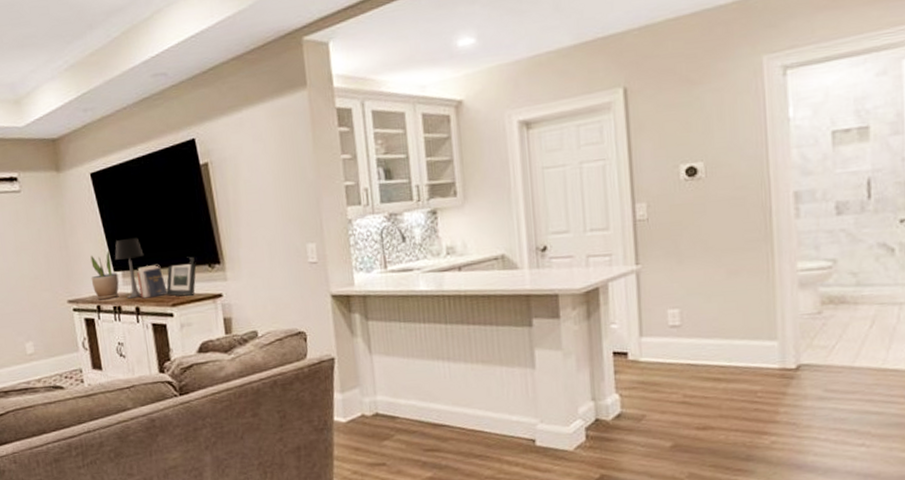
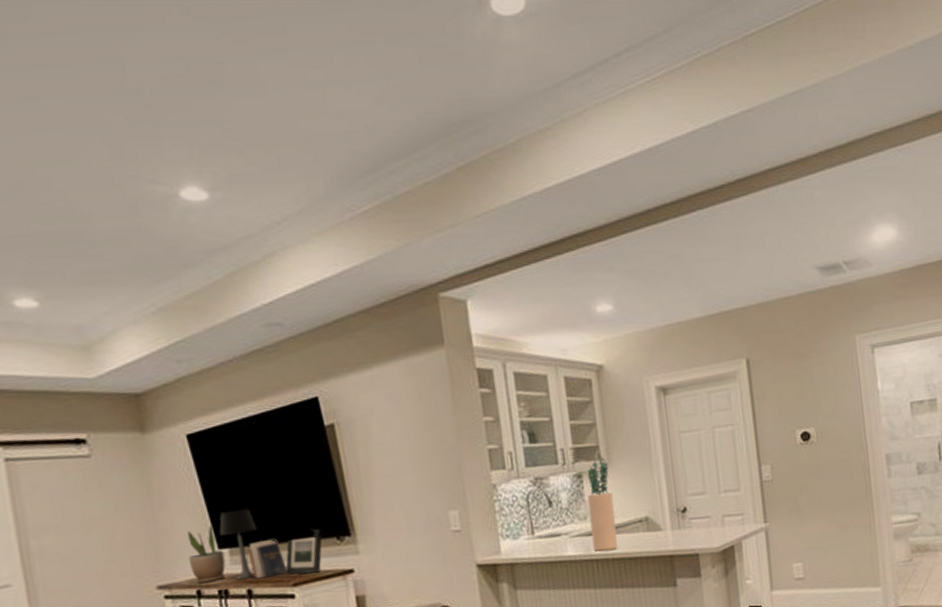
vase: none [441,193,471,288] -> present [587,456,618,552]

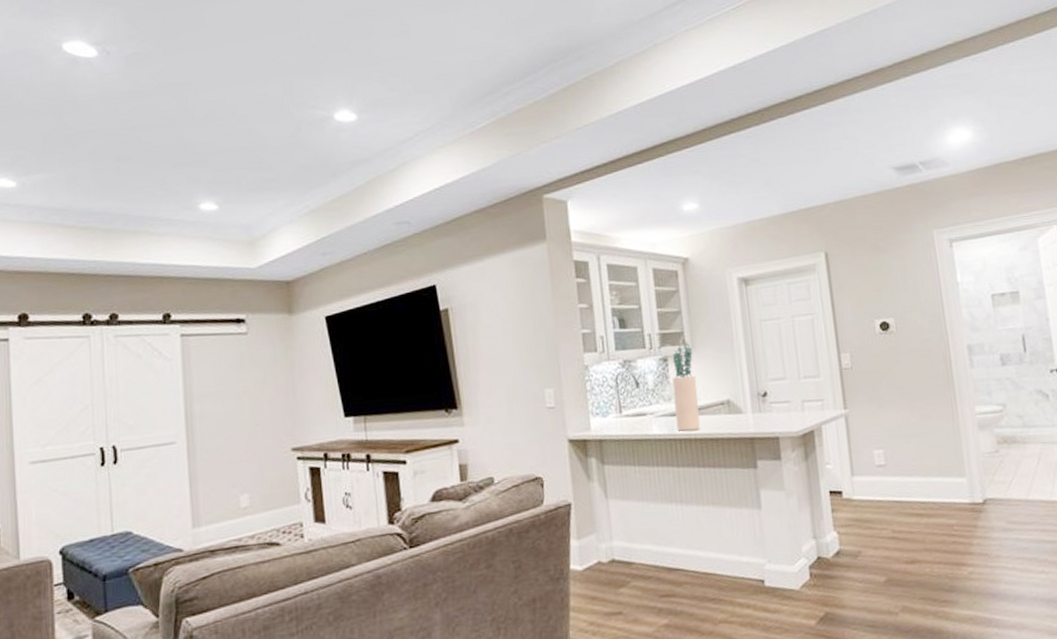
potted plant: present [187,524,226,584] -> none [319,395,349,448]
table lamp: present [219,508,257,581] -> none [347,382,378,446]
books: present [248,538,288,579] -> none [369,409,401,446]
picture frame: present [285,528,322,575] -> none [400,401,433,443]

